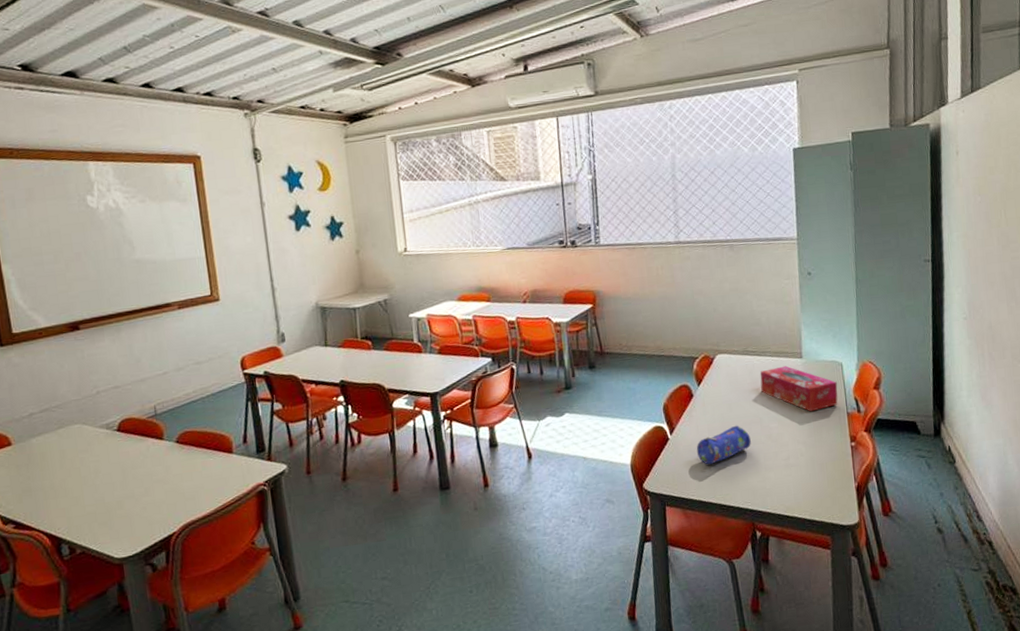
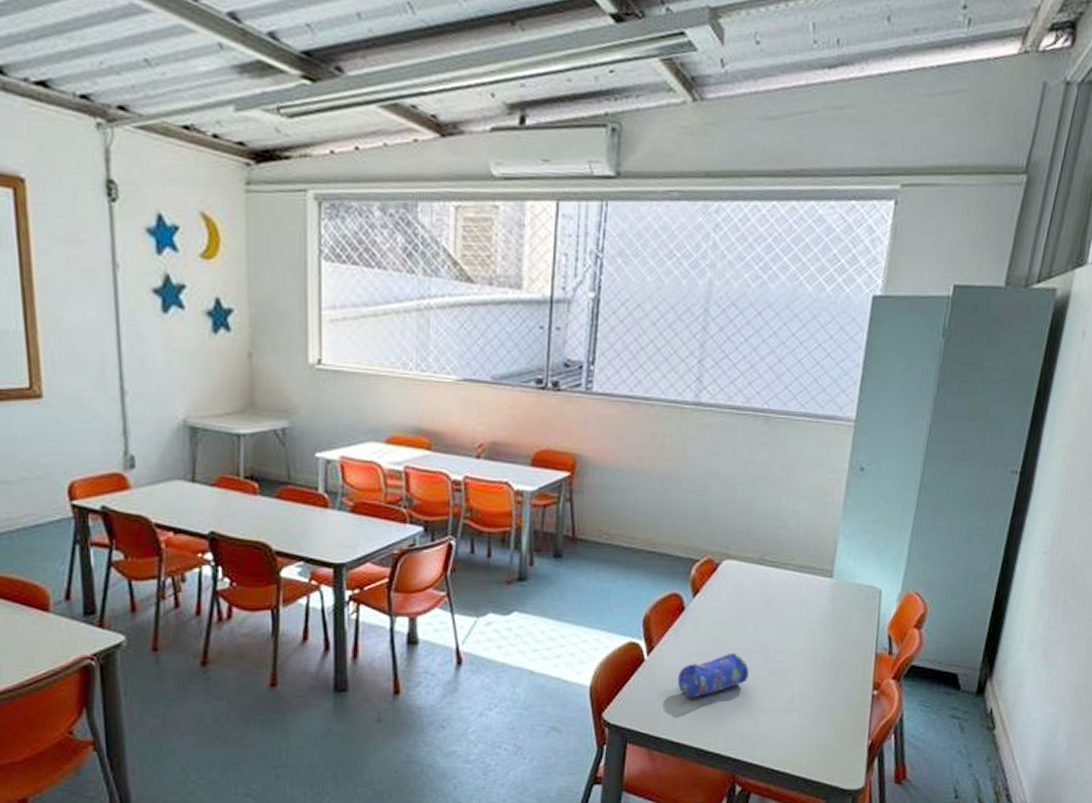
tissue box: present [760,365,838,412] -> none [773,585,871,647]

